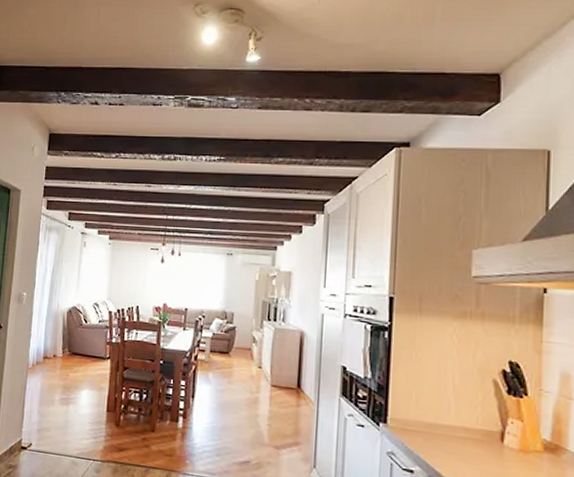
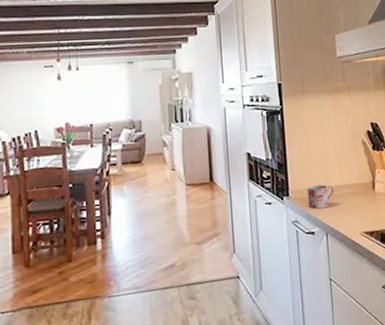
mug: none [409,417,446,448] -> present [307,184,334,209]

